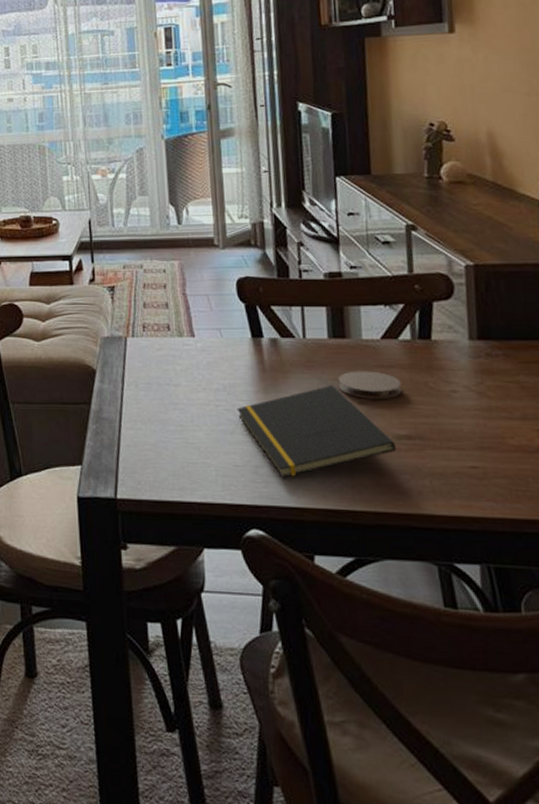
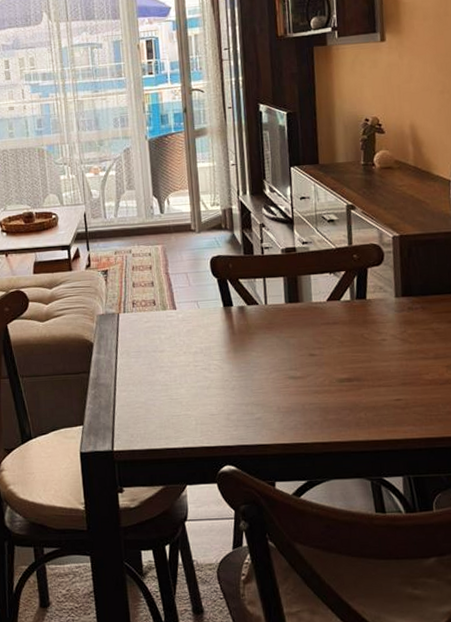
notepad: present [237,384,397,478] -> none [212,341,340,421]
coaster: present [337,371,402,400] -> none [293,328,344,352]

